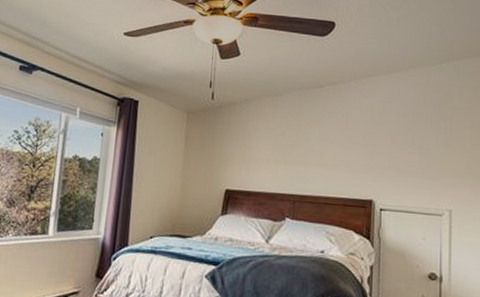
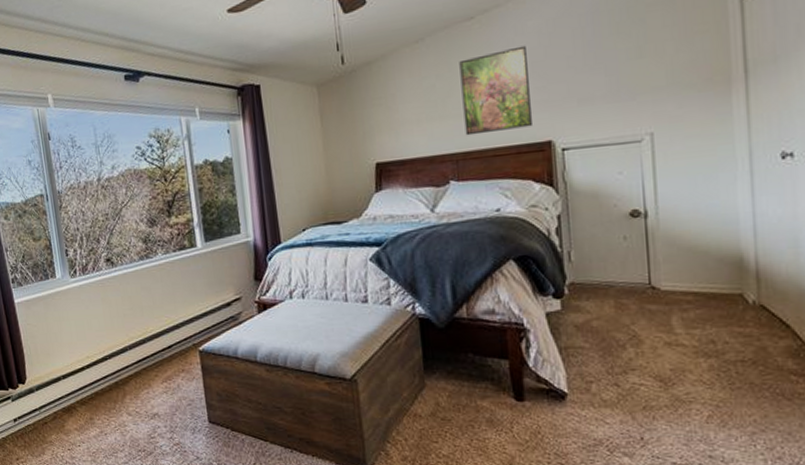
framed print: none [304,117,361,185] -> present [459,45,534,136]

